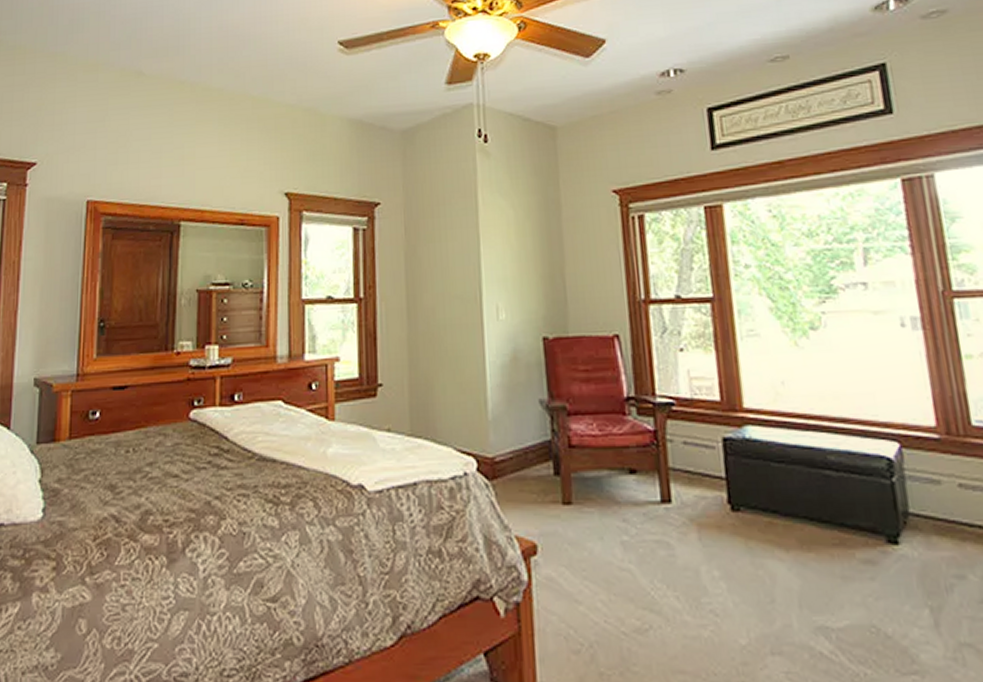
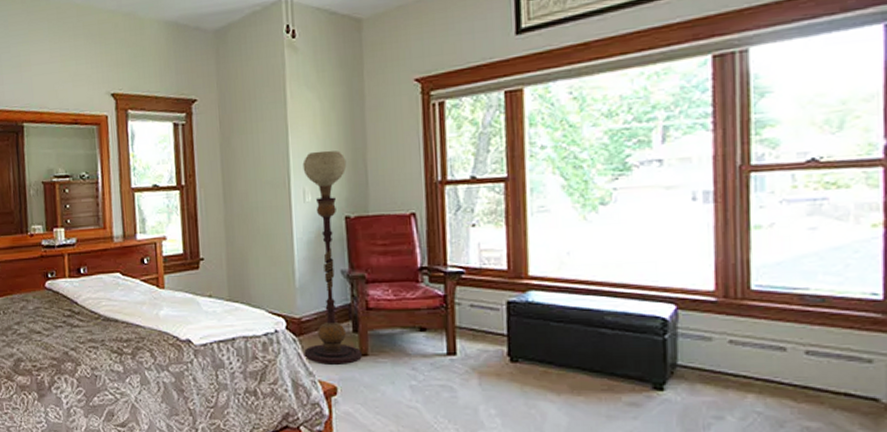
floor lamp: none [495,263,565,516] -> present [302,150,362,365]

